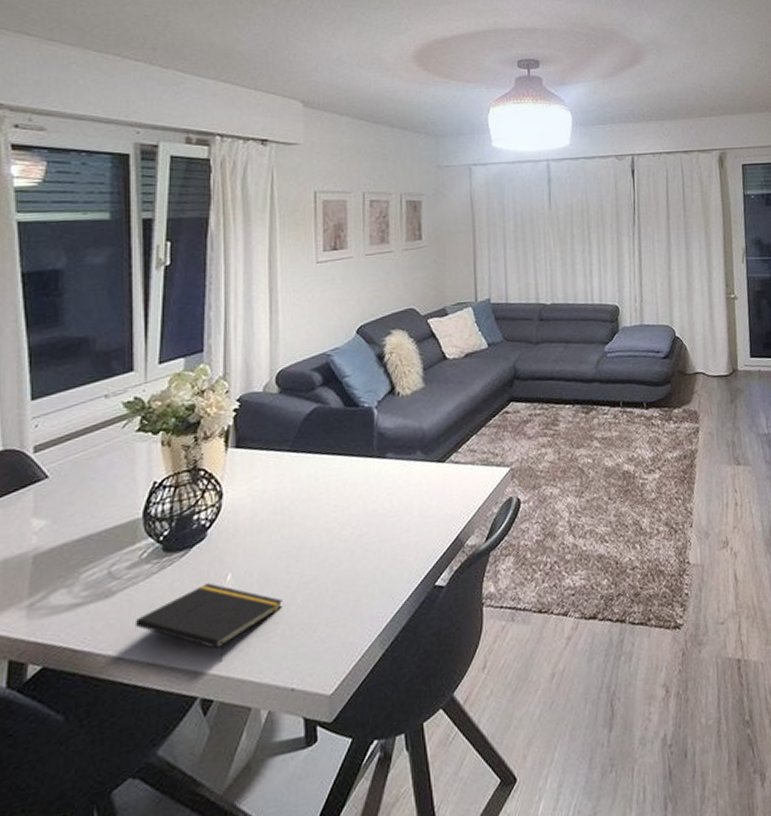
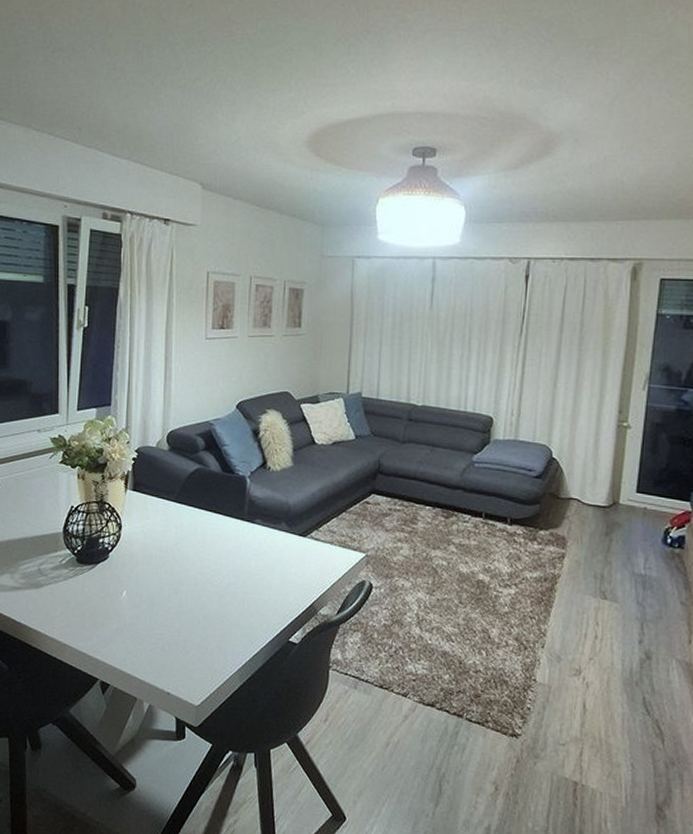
notepad: present [134,583,282,662] -> none [56,594,164,657]

